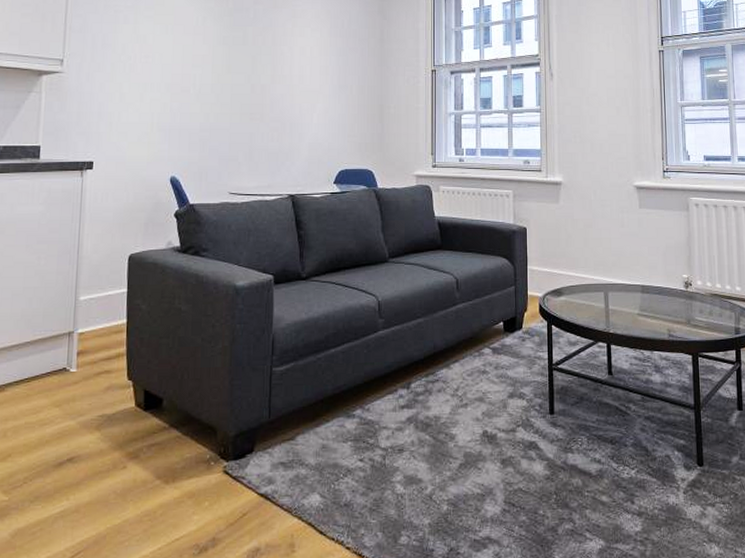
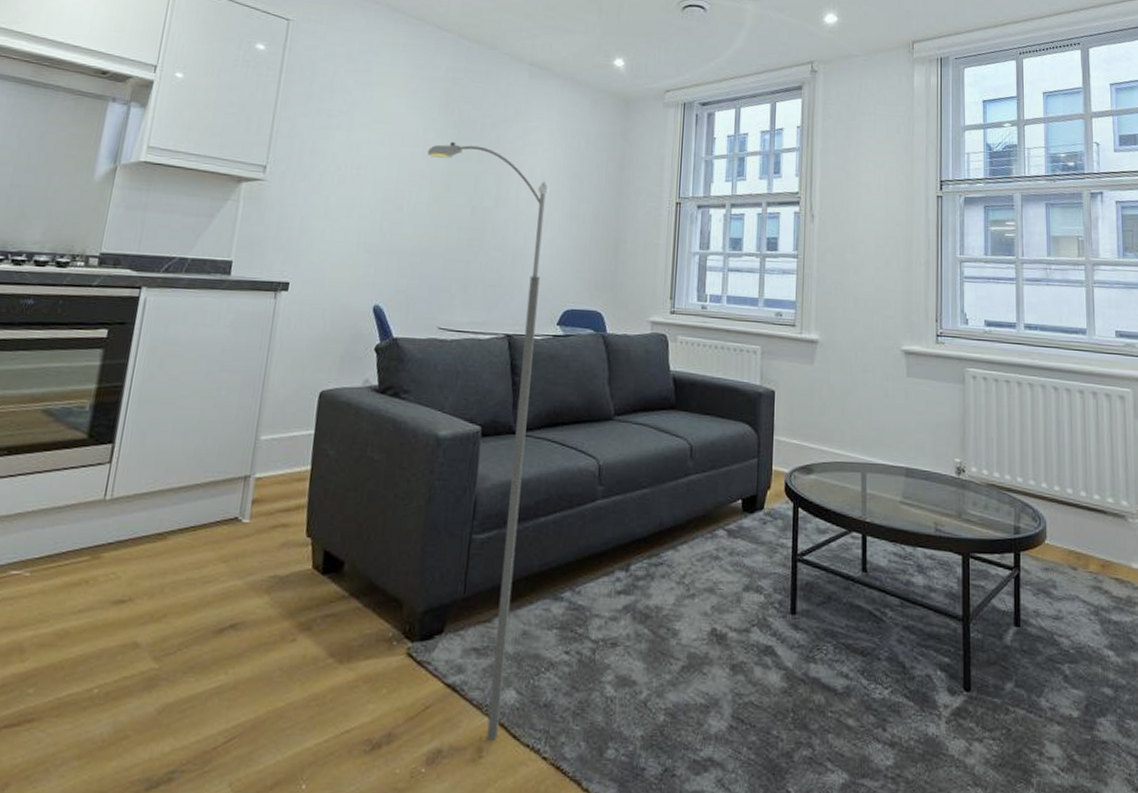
street lamp: none [208,27,318,537] -> present [427,141,549,740]

